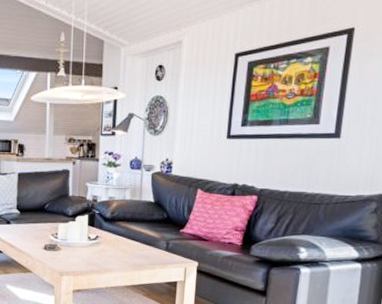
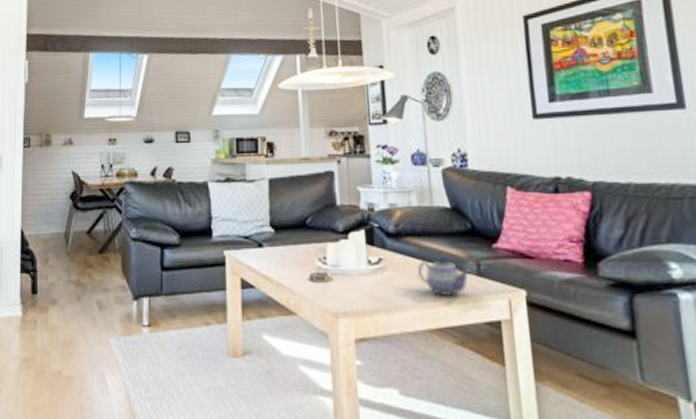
teapot: none [123,237,162,264] -> present [417,258,471,297]

